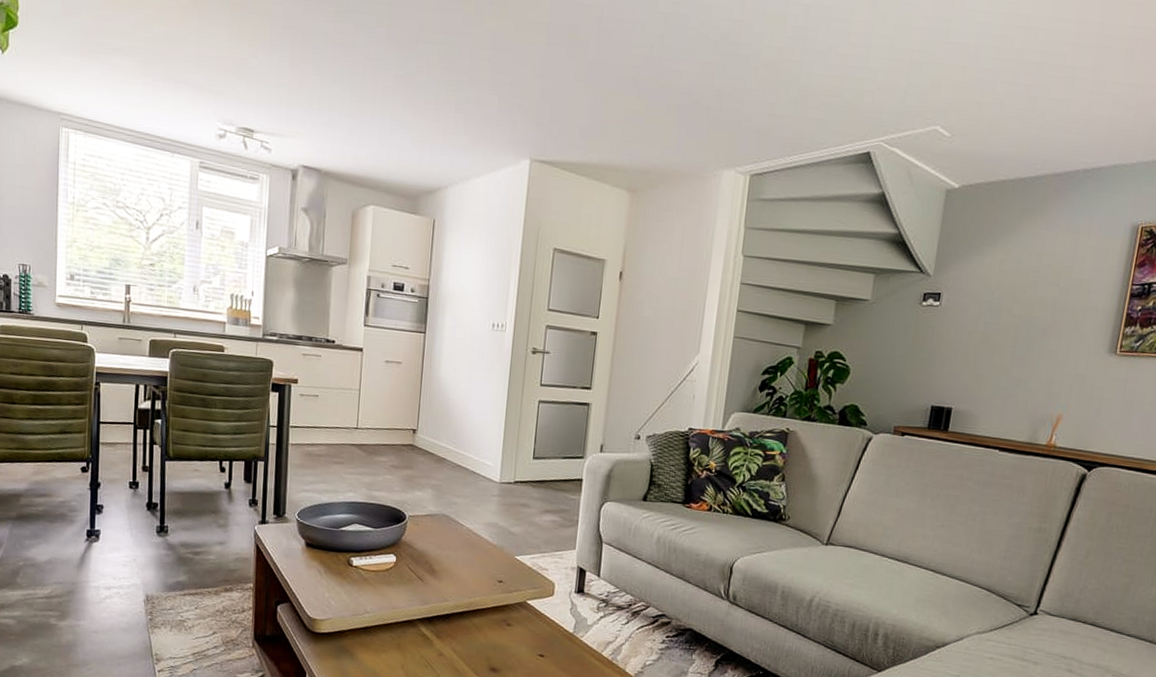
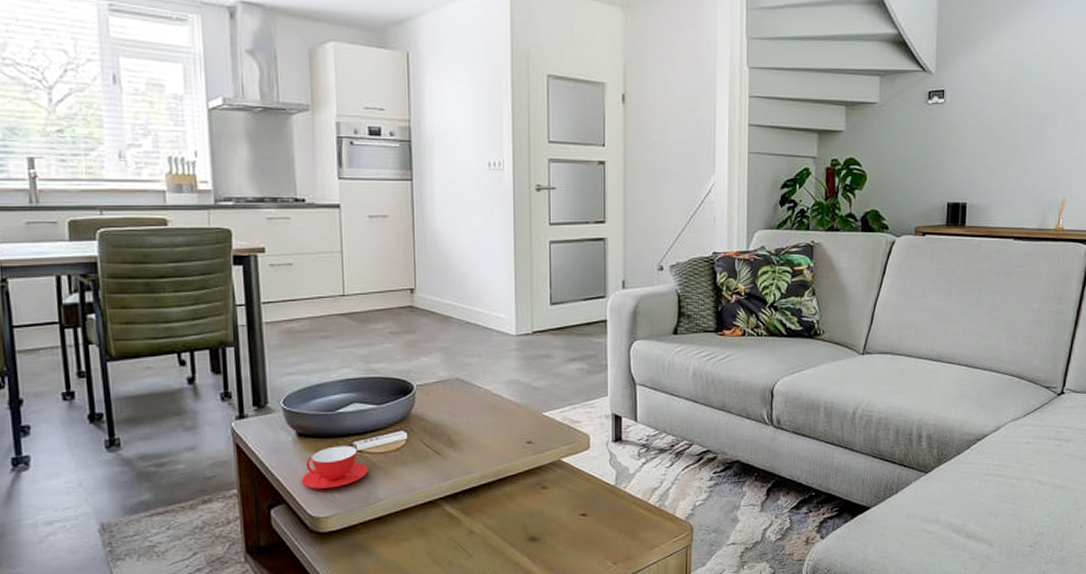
teacup: none [304,559,361,596] -> present [300,445,369,489]

